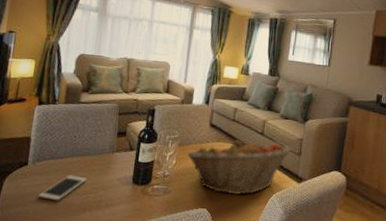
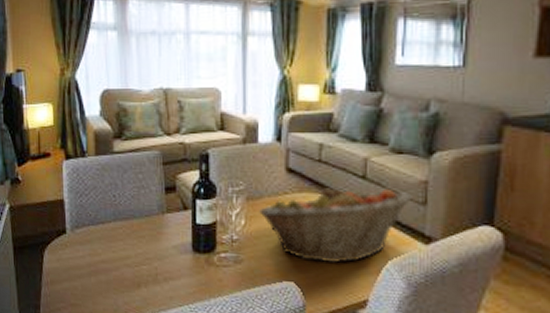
cell phone: present [38,175,87,201] -> none [84,243,137,275]

